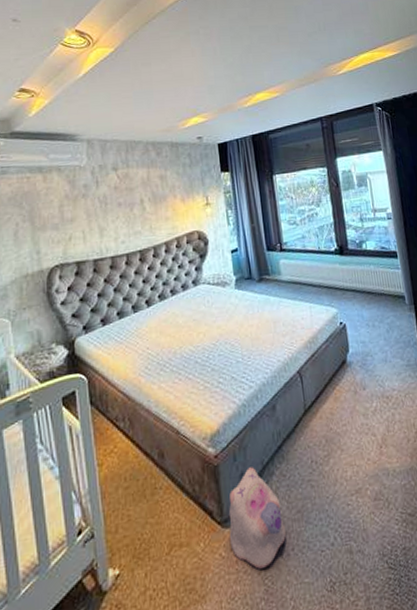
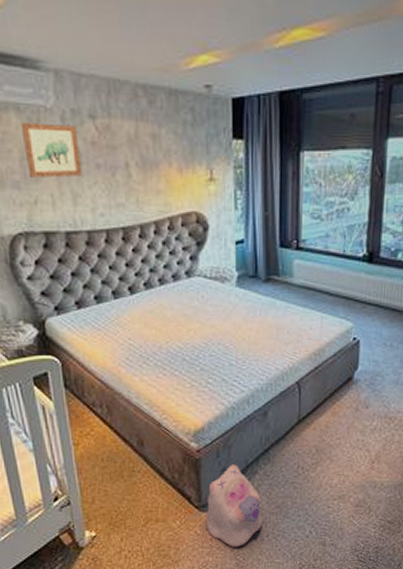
wall art: none [61,176,108,219] -> present [20,122,83,178]

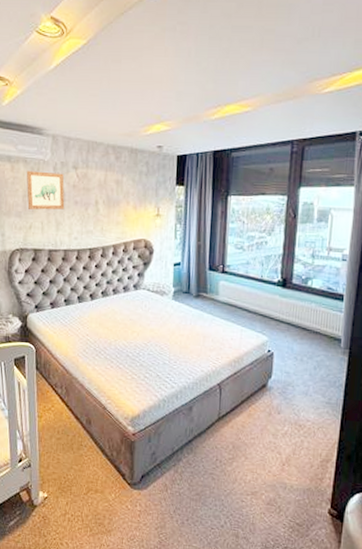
plush toy: present [205,464,263,547] -> none [135,450,184,526]

